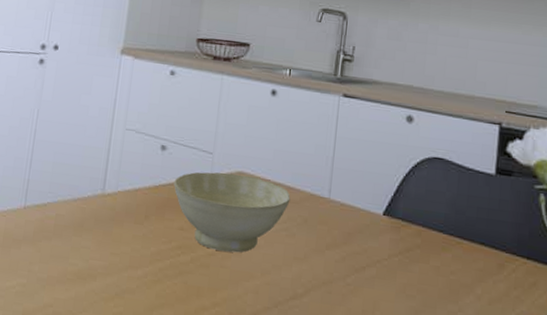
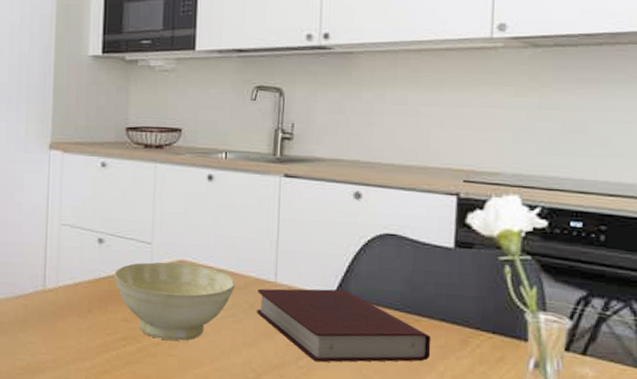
book: none [309,204,471,284] -> present [257,288,431,363]

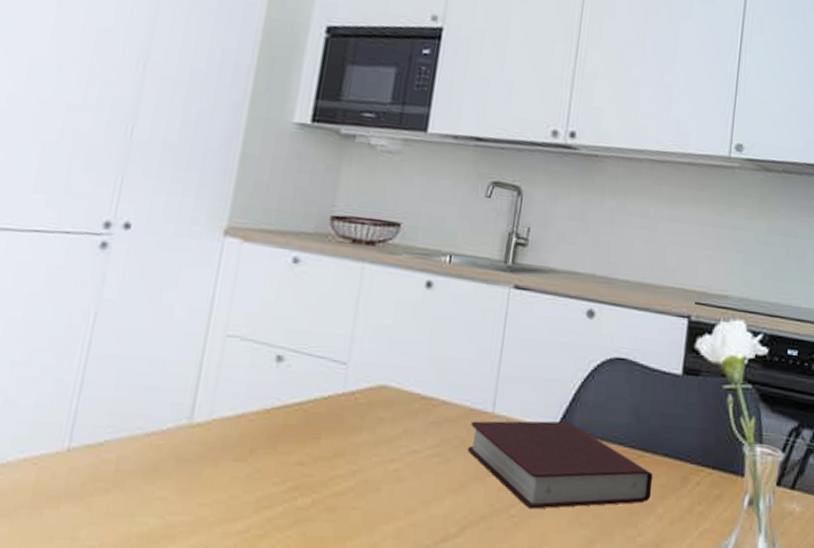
bowl: present [114,262,235,341] -> none [292,387,446,489]

